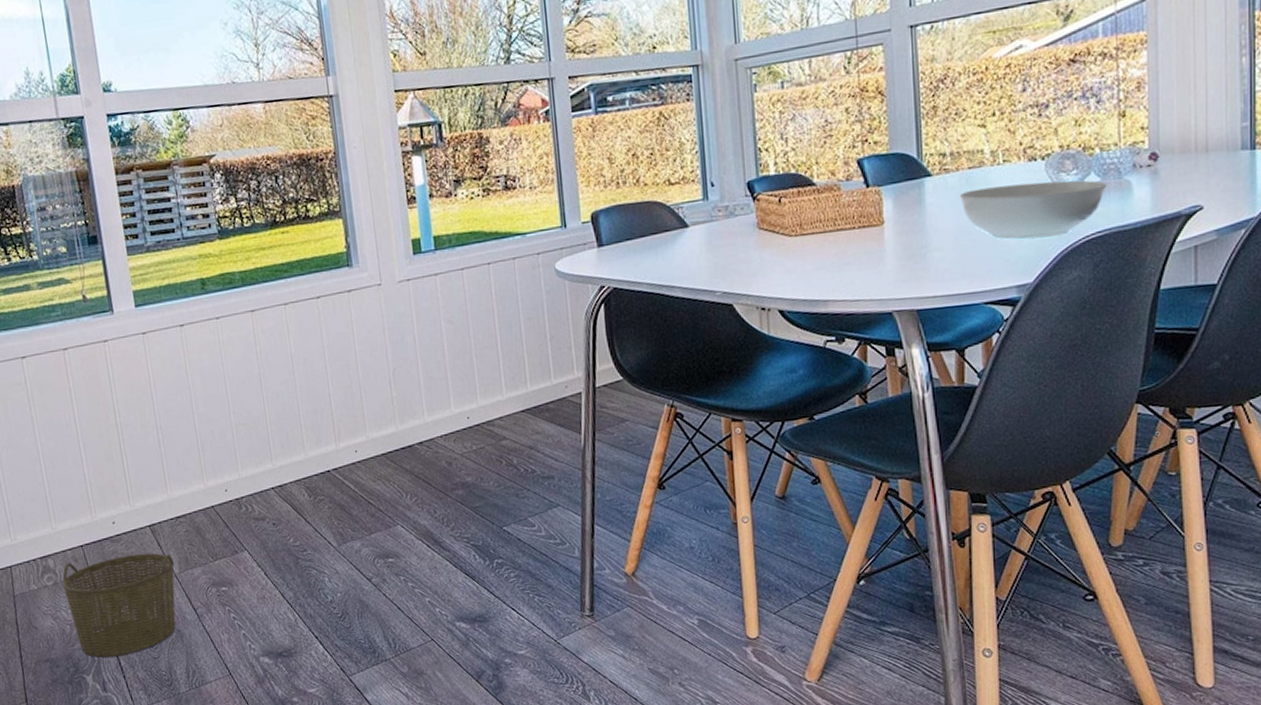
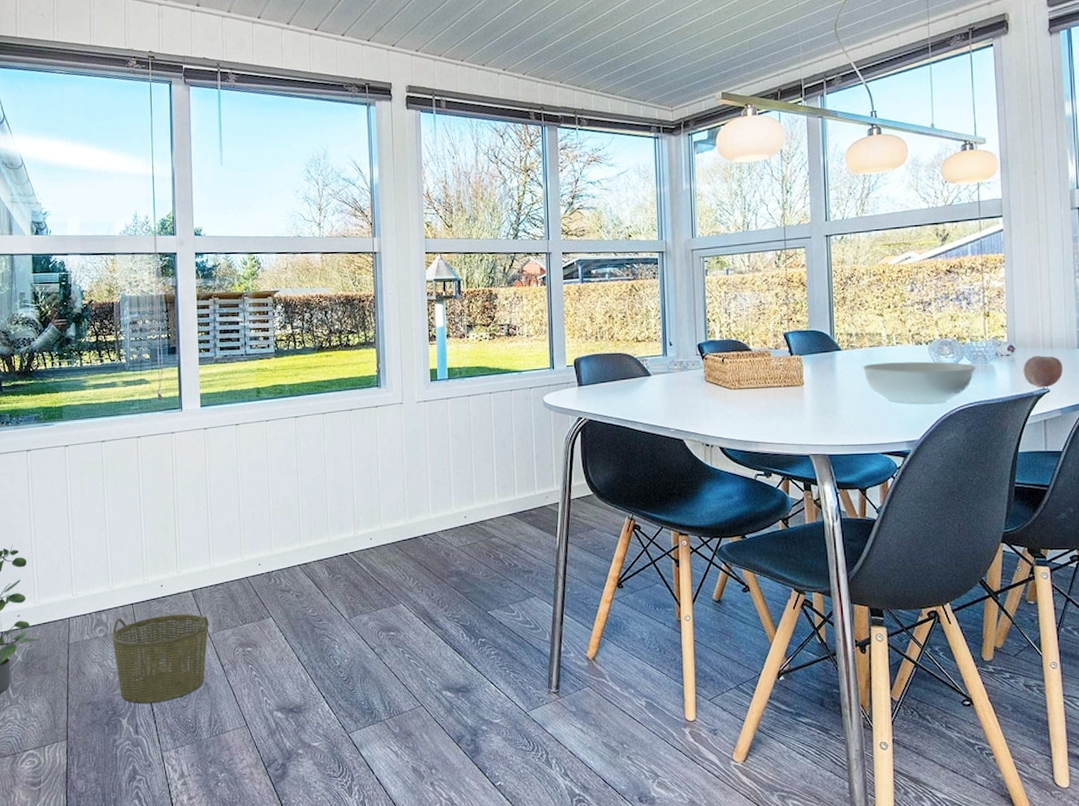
fruit: none [1168,163,1221,205] -> present [1023,356,1063,388]

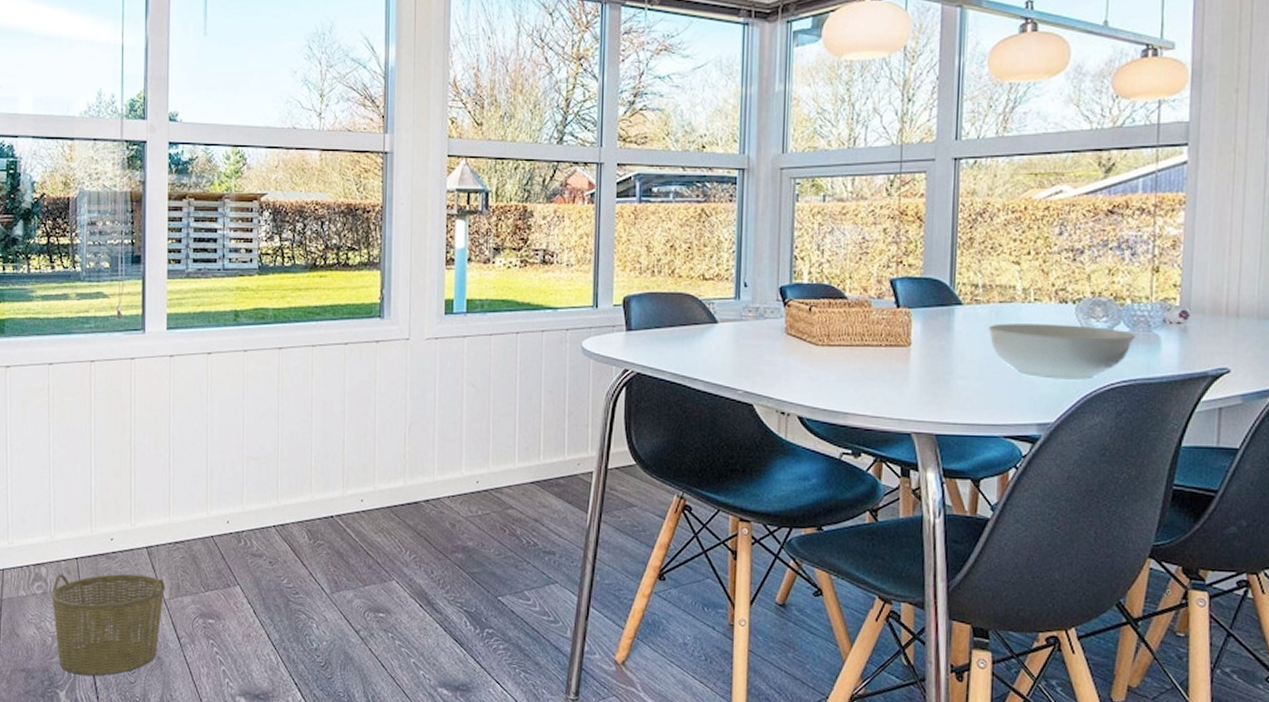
fruit: present [1023,356,1063,388] -> none [1197,326,1250,367]

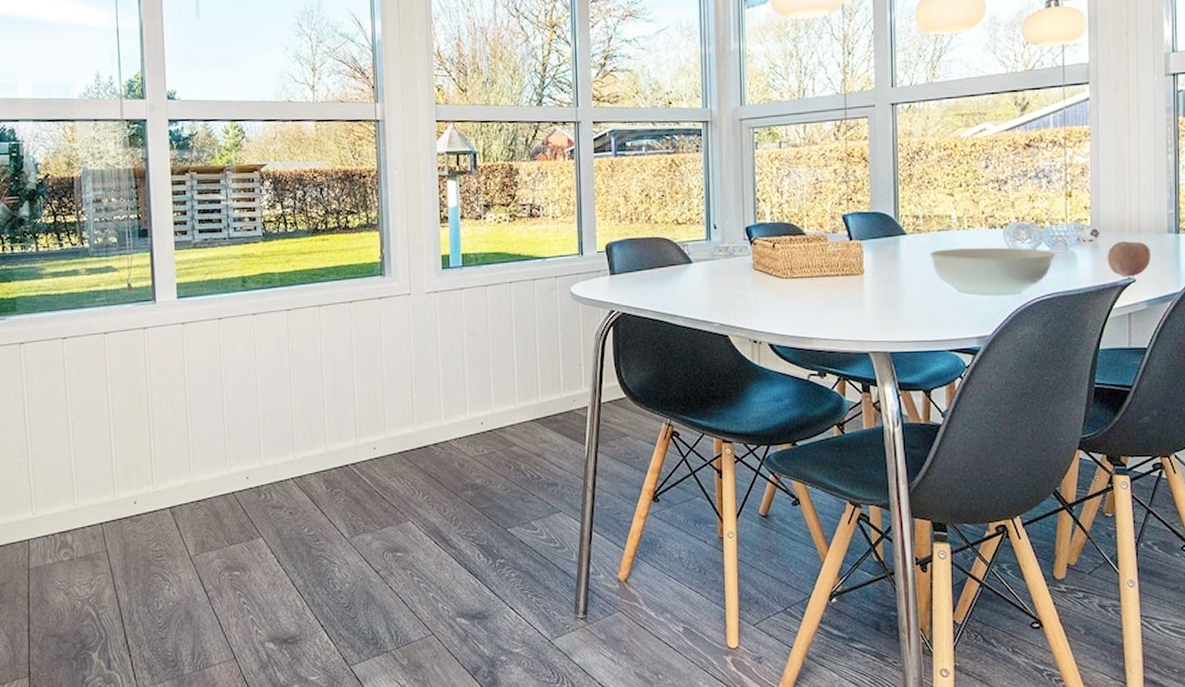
basket: present [52,573,165,676] -> none [78,534,190,635]
fruit: none [1197,326,1250,367] -> present [1107,241,1151,277]

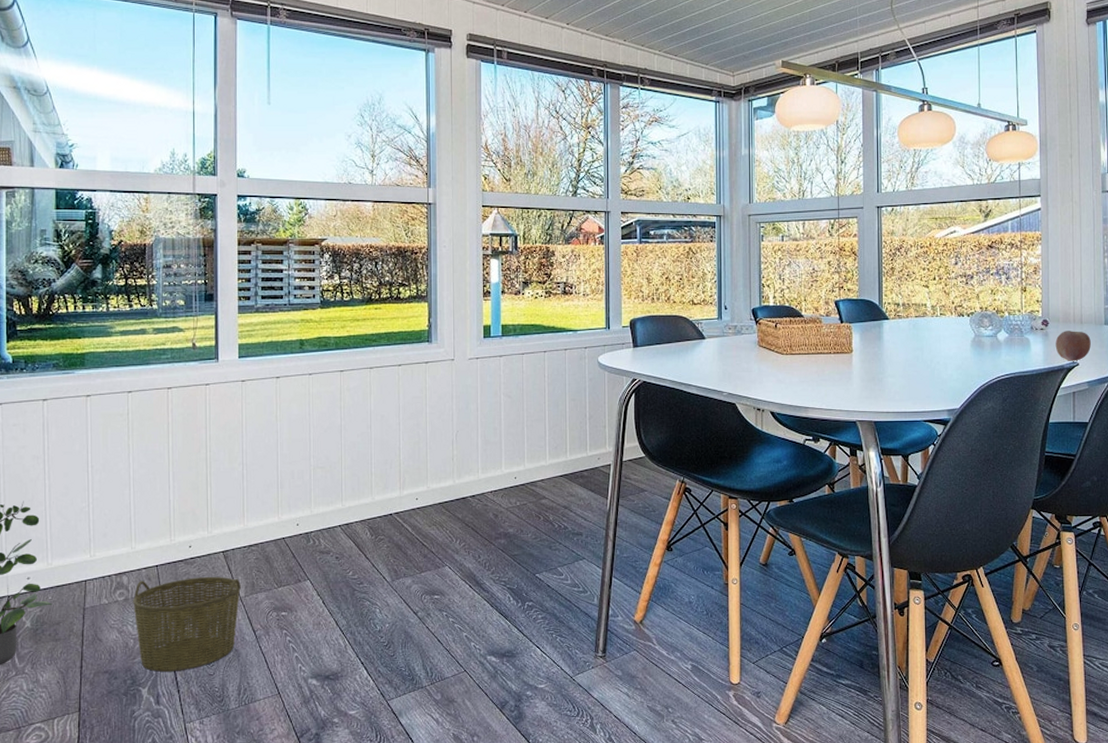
basket: none [78,534,190,635] -> present [133,576,241,672]
bowl: present [930,247,1056,297] -> none [909,333,1013,375]

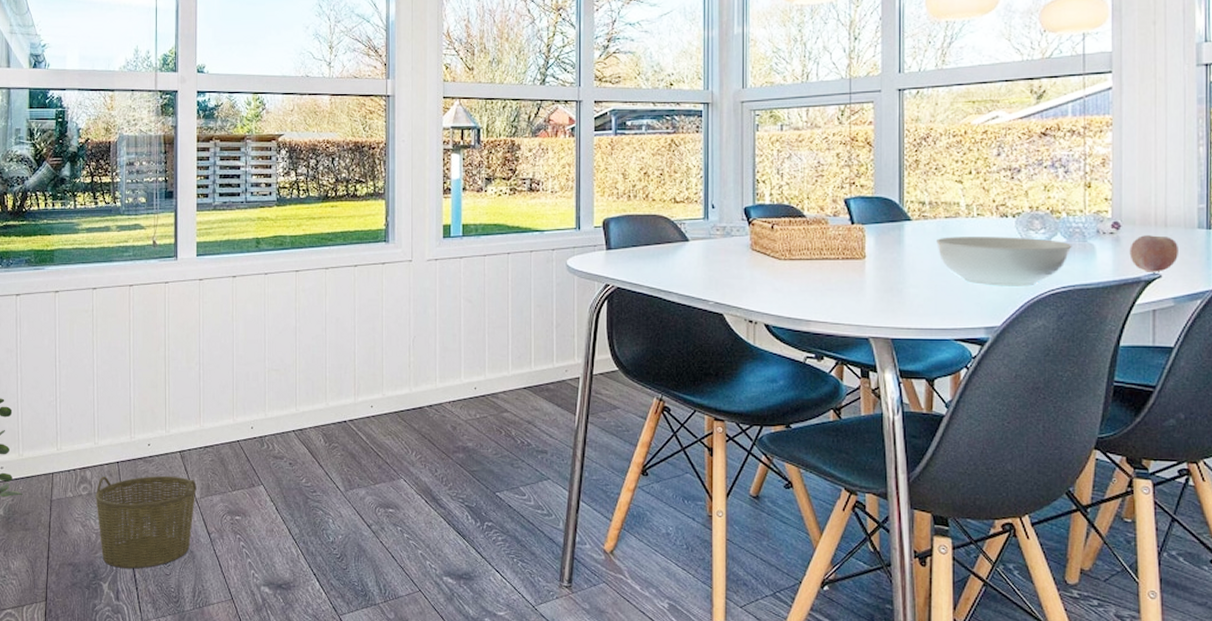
bowl: none [909,333,1013,375] -> present [936,237,1072,287]

